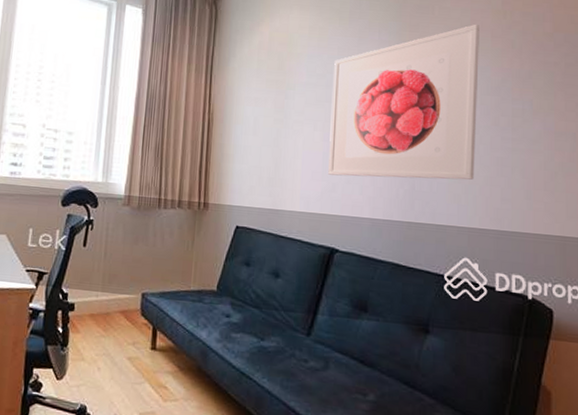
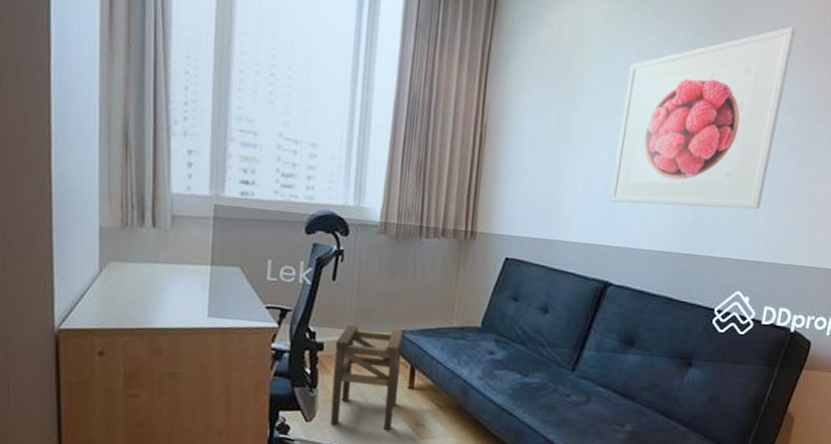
stool: none [79,286,146,391] -> present [330,324,403,430]

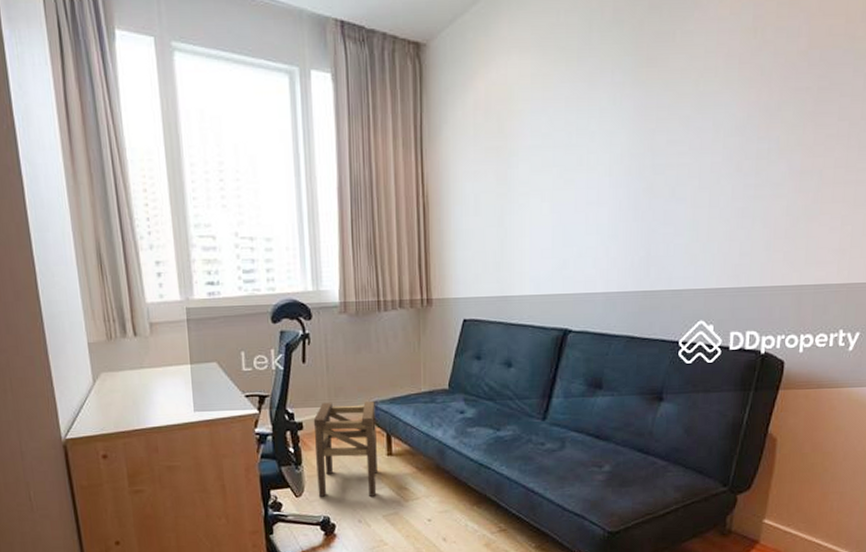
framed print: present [610,26,795,210] -> none [559,48,726,251]

